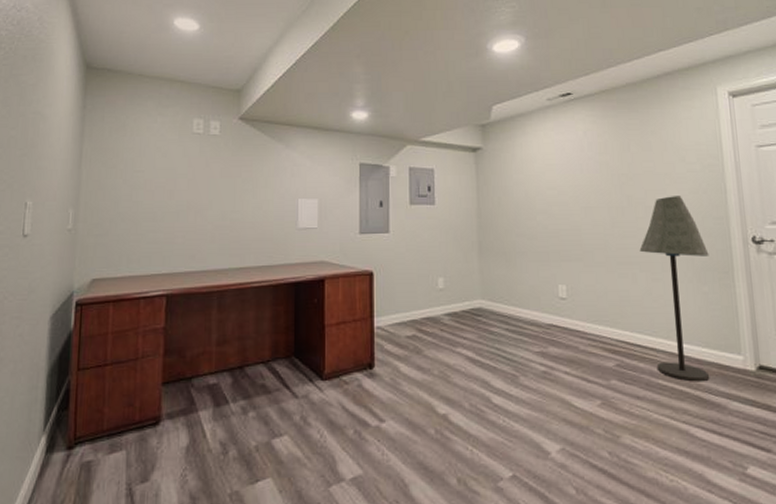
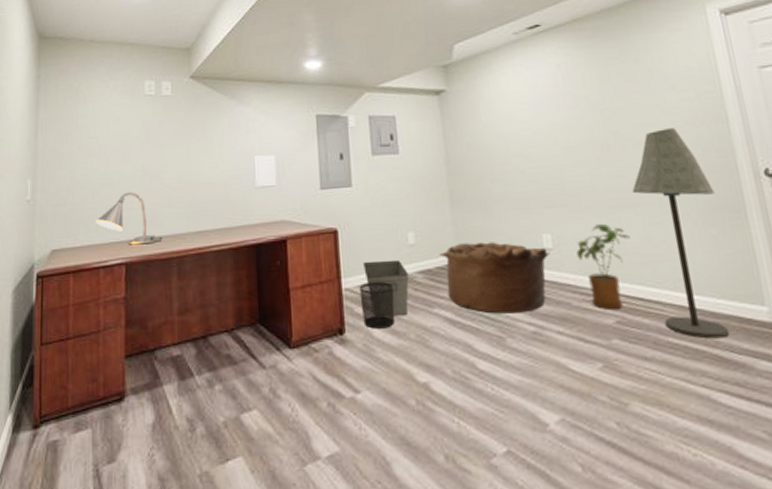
table lamp: none [138,226,203,278] -> present [96,192,162,245]
waste bin: none [390,322,421,365] -> present [359,282,395,329]
storage bin: none [395,302,436,353] -> present [363,259,409,316]
bean bag chair: none [465,290,565,355] -> present [439,242,551,314]
house plant: none [587,277,634,354] -> present [576,223,630,309]

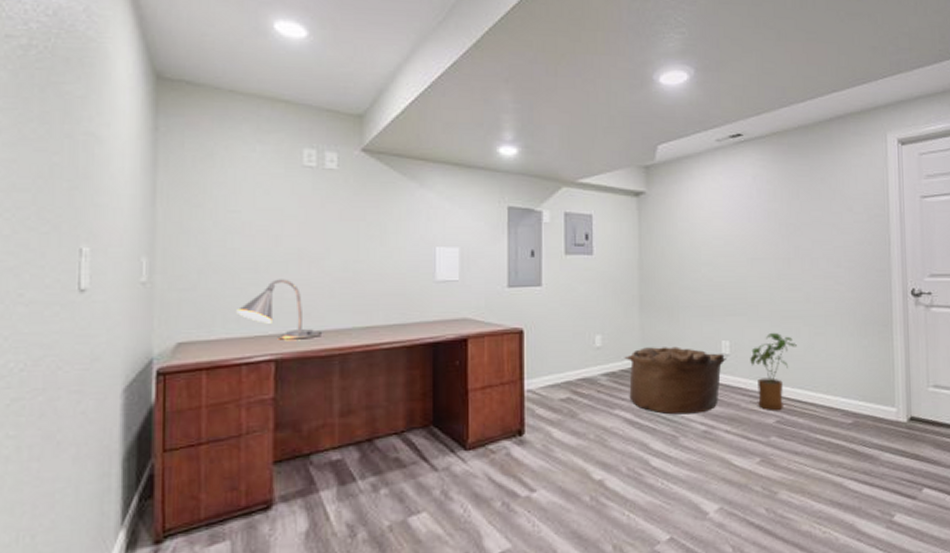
waste bin: present [359,282,395,329] -> none [542,384,576,430]
storage bin: present [363,259,409,316] -> none [548,362,593,417]
floor lamp: present [632,128,729,339] -> none [804,247,870,435]

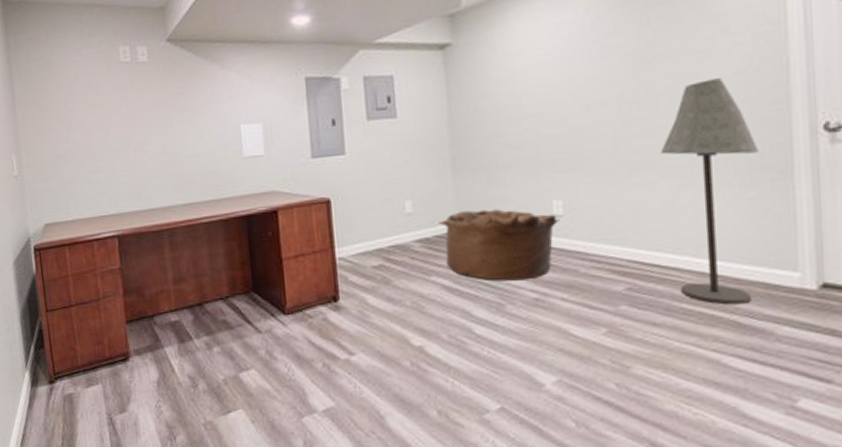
table lamp: present [236,279,321,340] -> none [84,165,151,218]
house plant: present [750,332,797,410] -> none [589,187,652,276]
floor lamp: none [804,247,870,435] -> present [660,78,759,305]

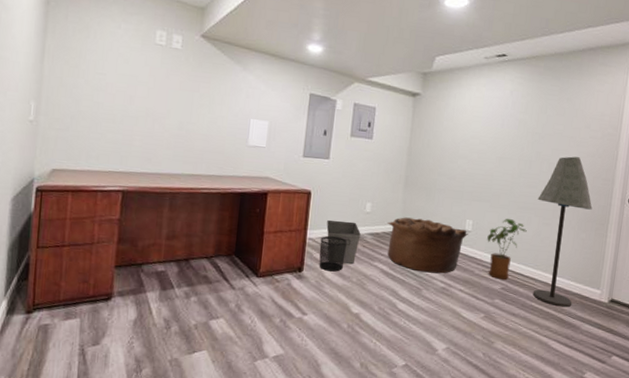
waste bin: none [353,251,391,296] -> present [319,236,347,272]
storage bin: none [358,228,406,284] -> present [326,219,361,264]
house plant: none [589,187,652,276] -> present [487,218,527,280]

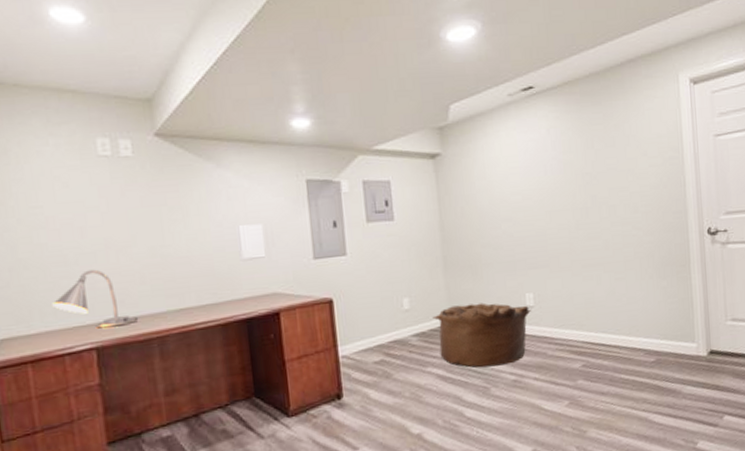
table lamp: none [97,129,158,178] -> present [52,269,138,328]
waste bin: present [319,236,347,272] -> none [356,347,391,391]
storage bin: present [326,219,361,264] -> none [359,325,404,379]
house plant: present [487,218,527,280] -> none [554,281,598,356]
floor lamp: present [533,156,592,307] -> none [603,192,668,373]

